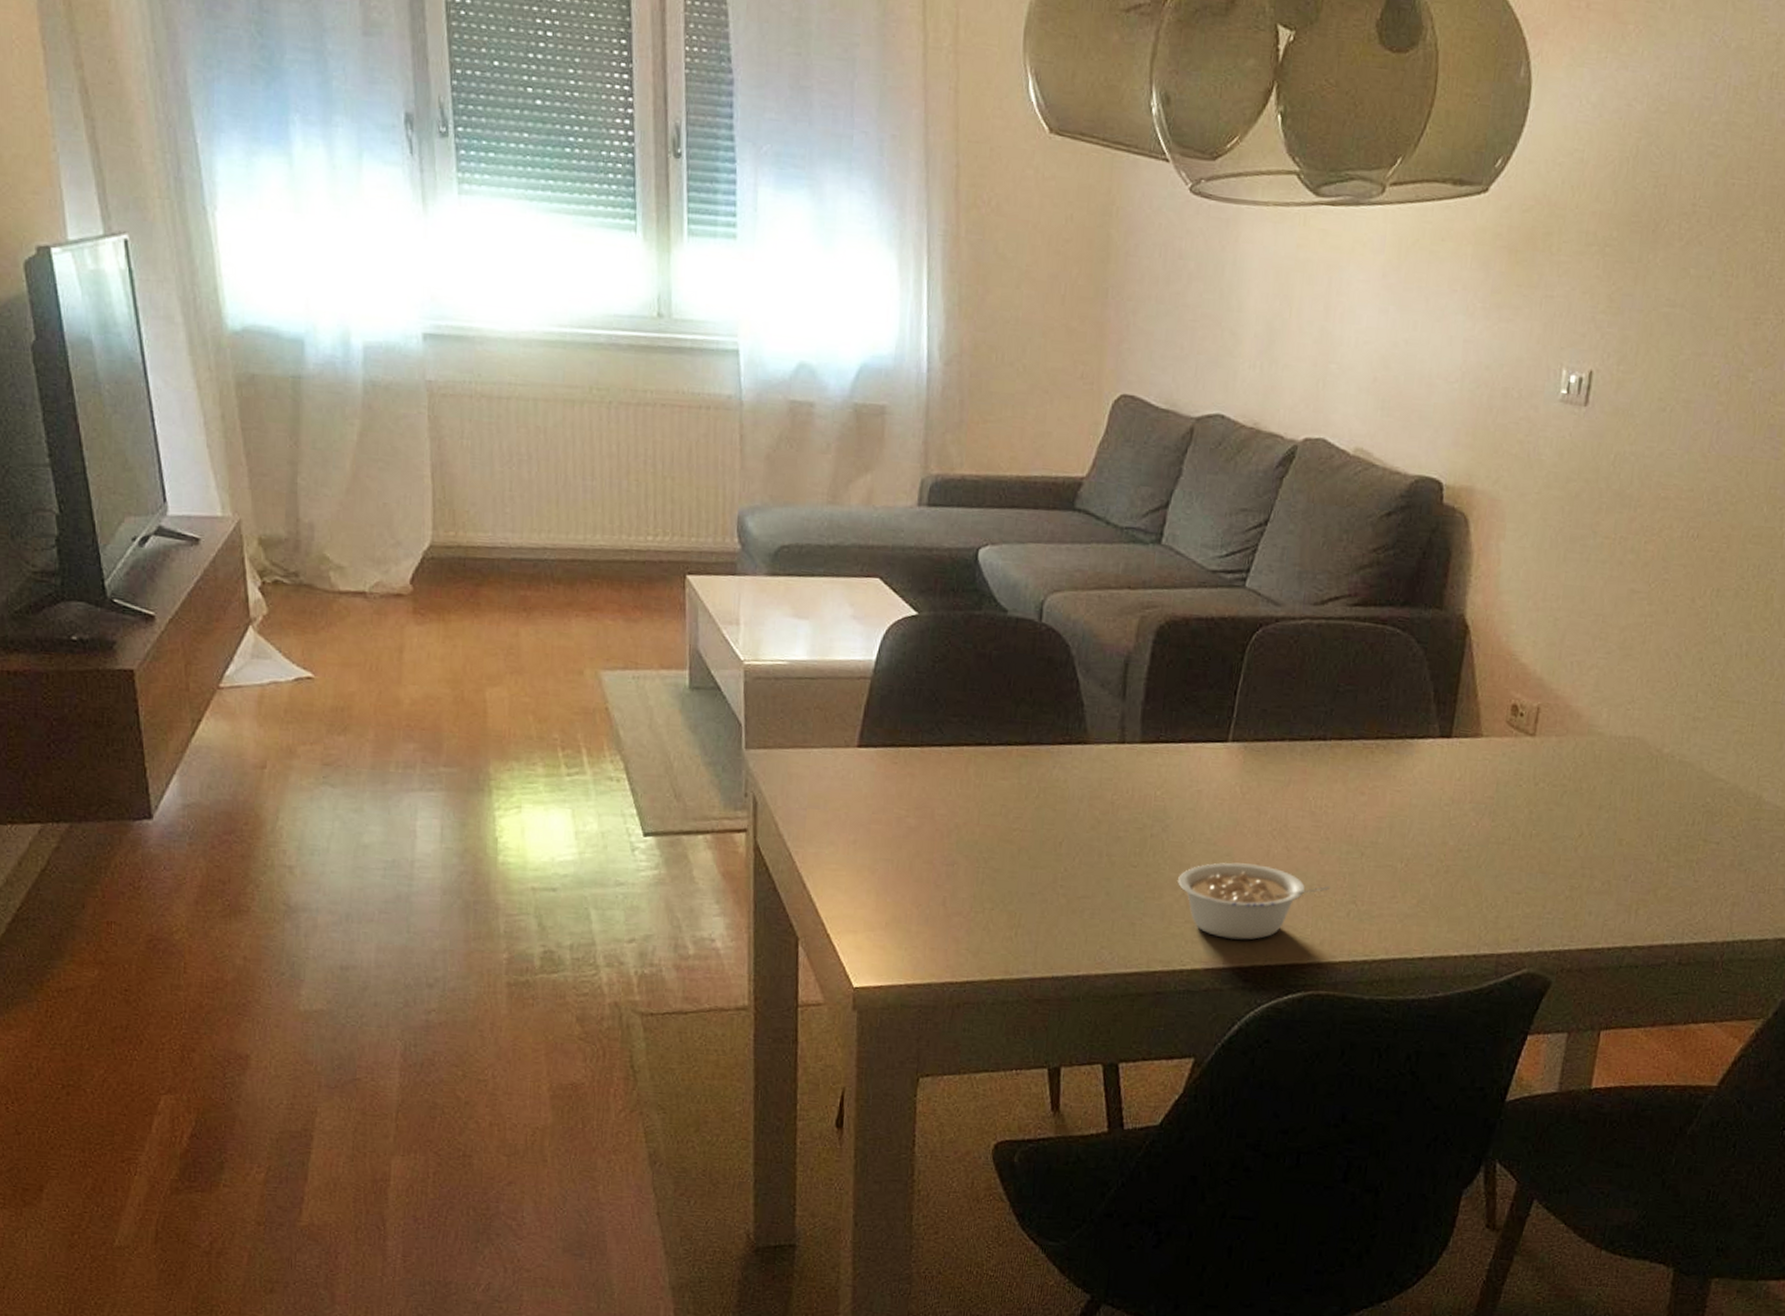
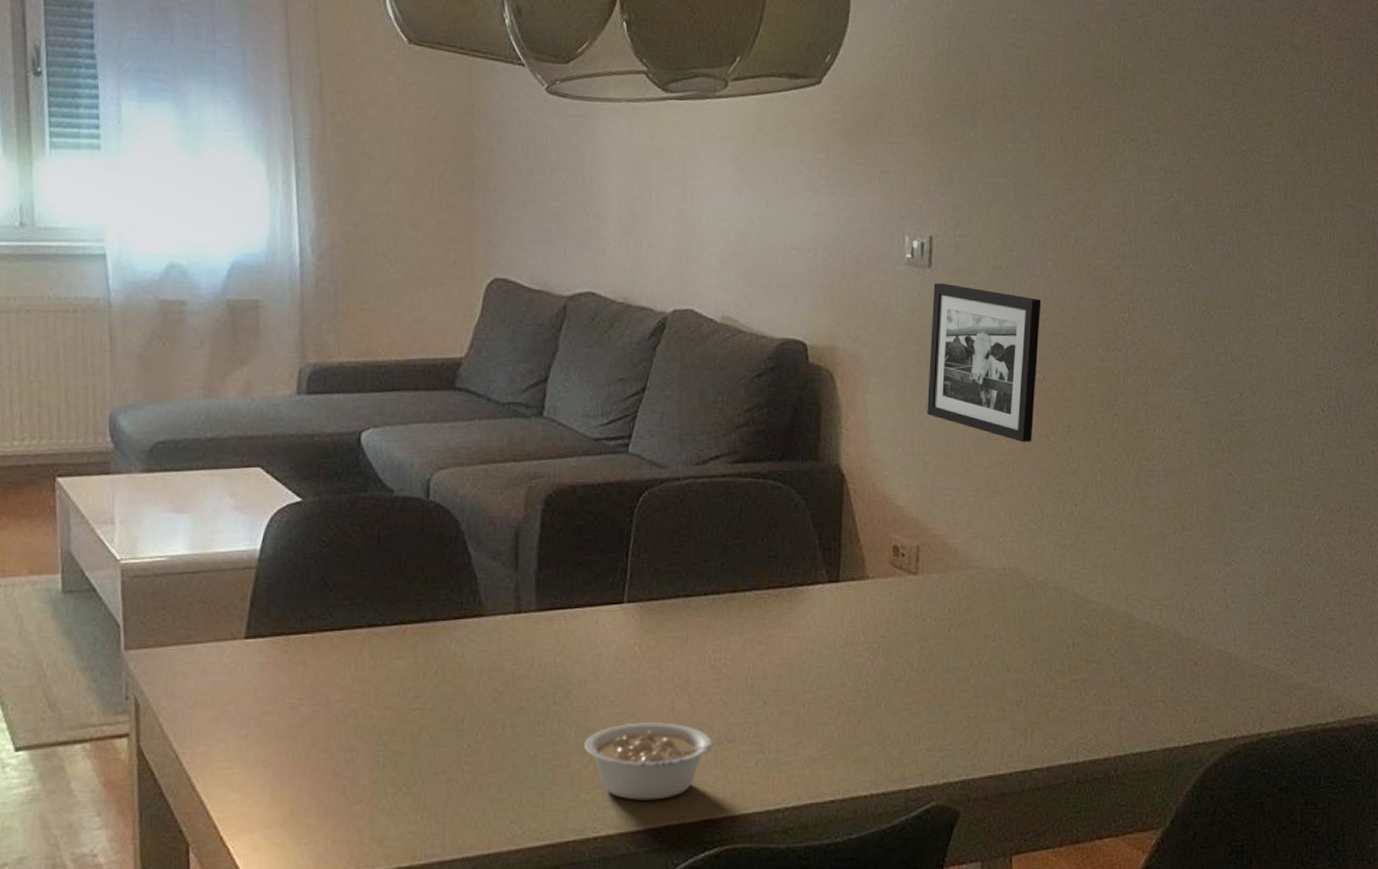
picture frame: none [1564,423,1706,605] -> present [927,282,1042,443]

